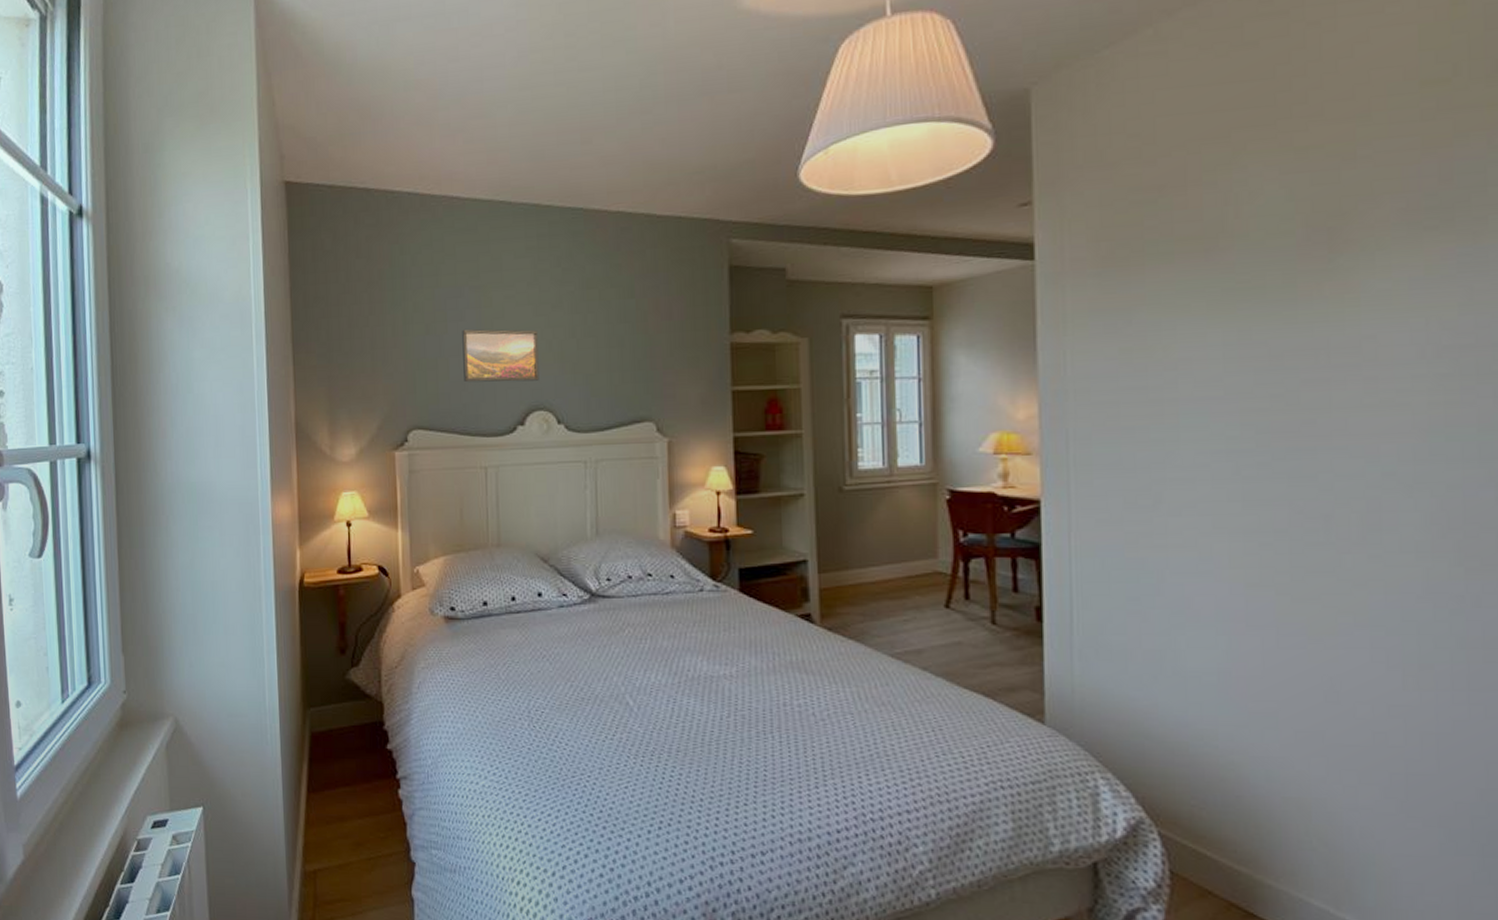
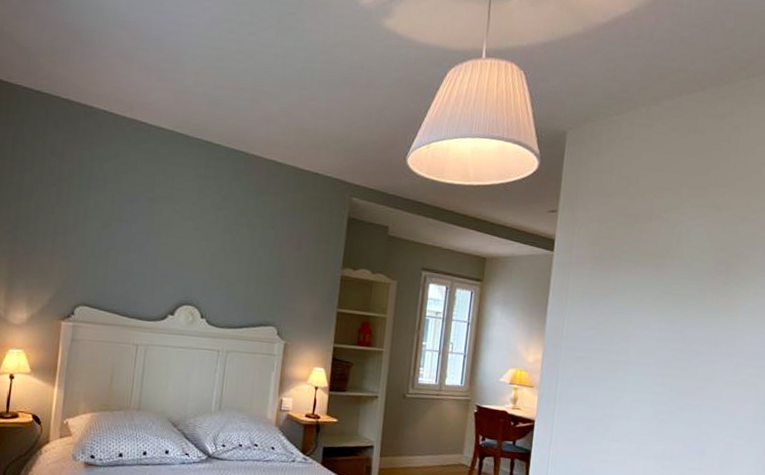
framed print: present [462,329,539,383] -> none [129,231,195,281]

